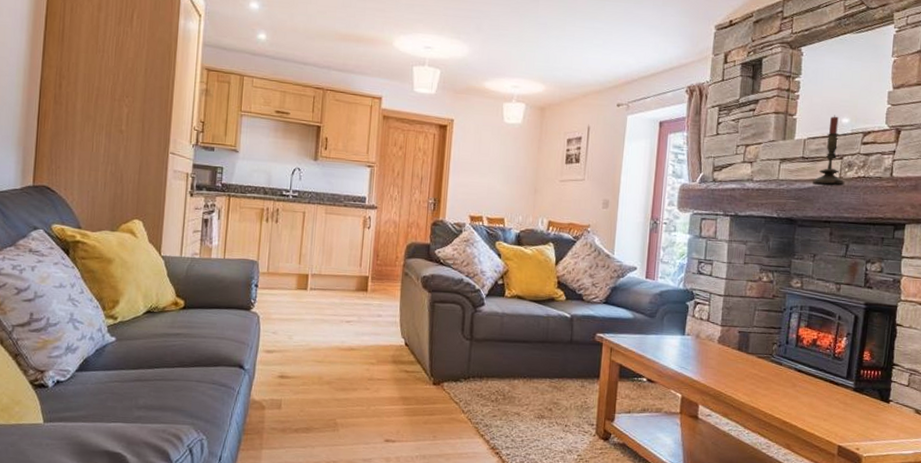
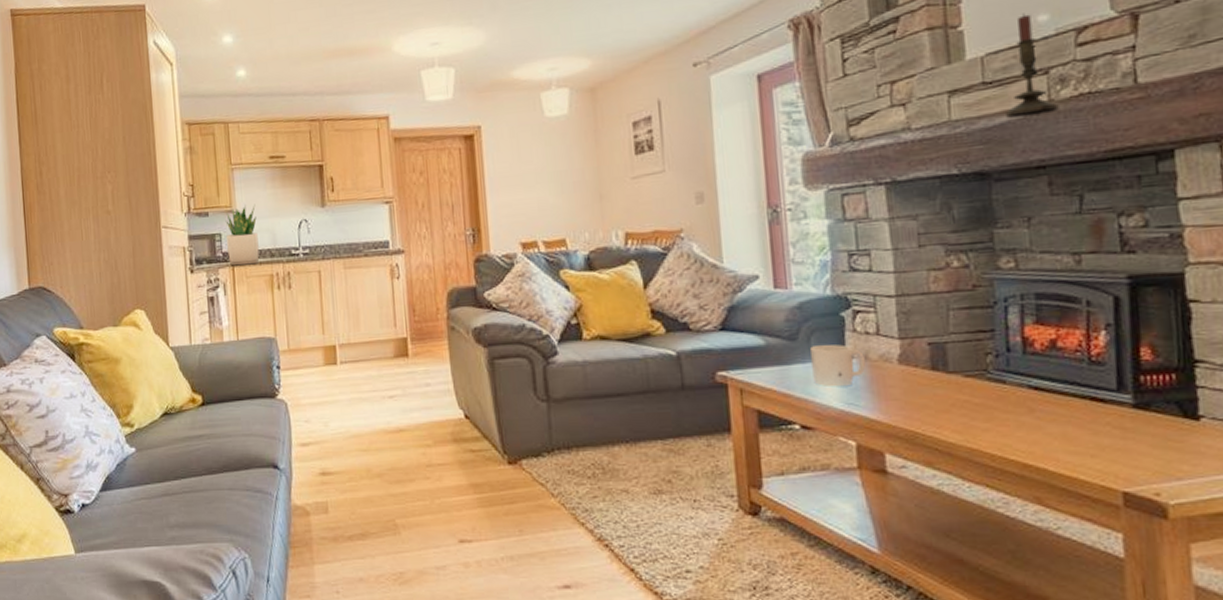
planter: none [226,147,257,198] -> present [225,204,260,266]
mug: none [661,323,697,355] -> present [810,344,865,388]

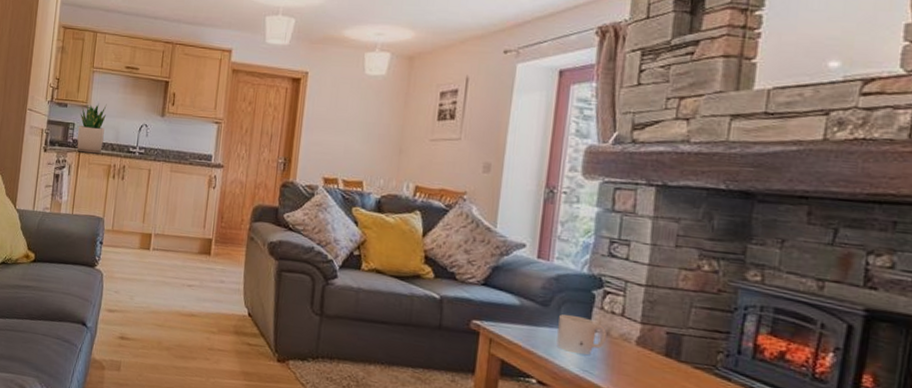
candle: present [1006,13,1059,118] -> none [781,57,833,151]

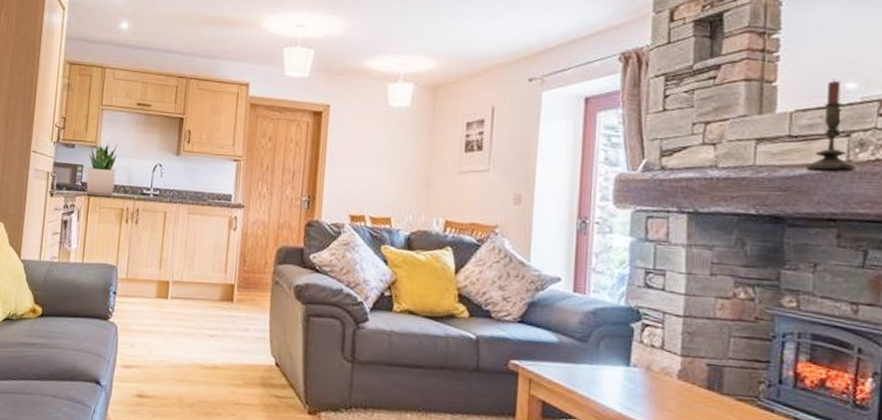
mug: present [556,314,607,356] -> none [597,350,647,393]
candle: none [781,57,833,151] -> present [806,79,856,173]

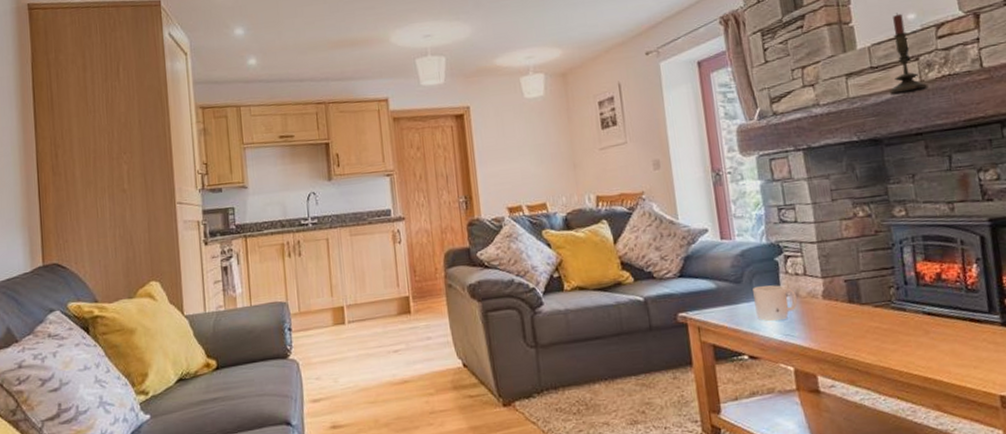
planter: present [86,143,118,197] -> none [238,179,271,237]
mug: none [597,350,647,393] -> present [753,285,797,322]

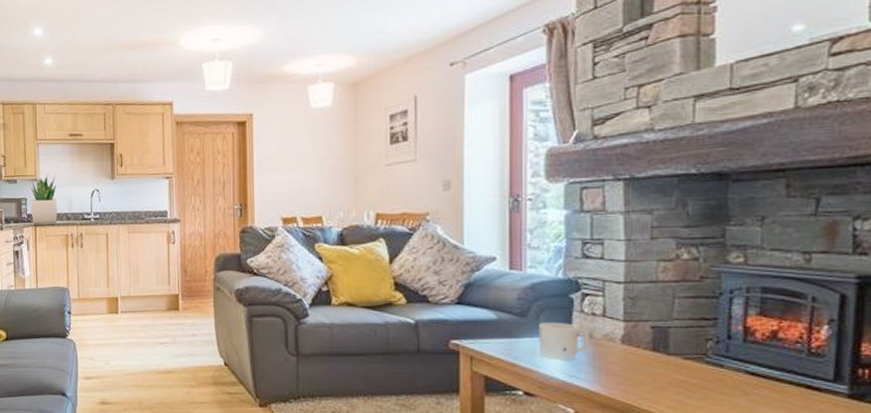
planter: none [238,179,271,237] -> present [30,174,58,226]
candle: present [890,12,929,95] -> none [750,23,805,123]

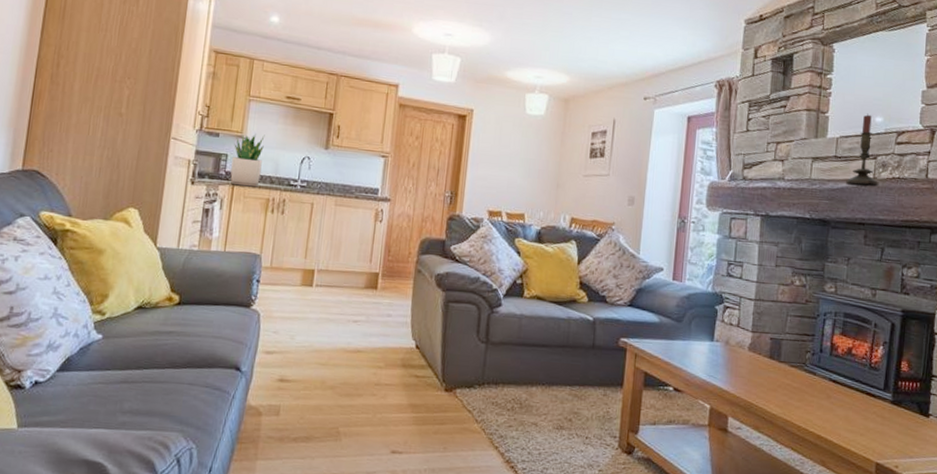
mug: present [539,323,589,361] -> none [688,328,726,363]
candle: none [750,23,805,123] -> present [846,113,879,187]

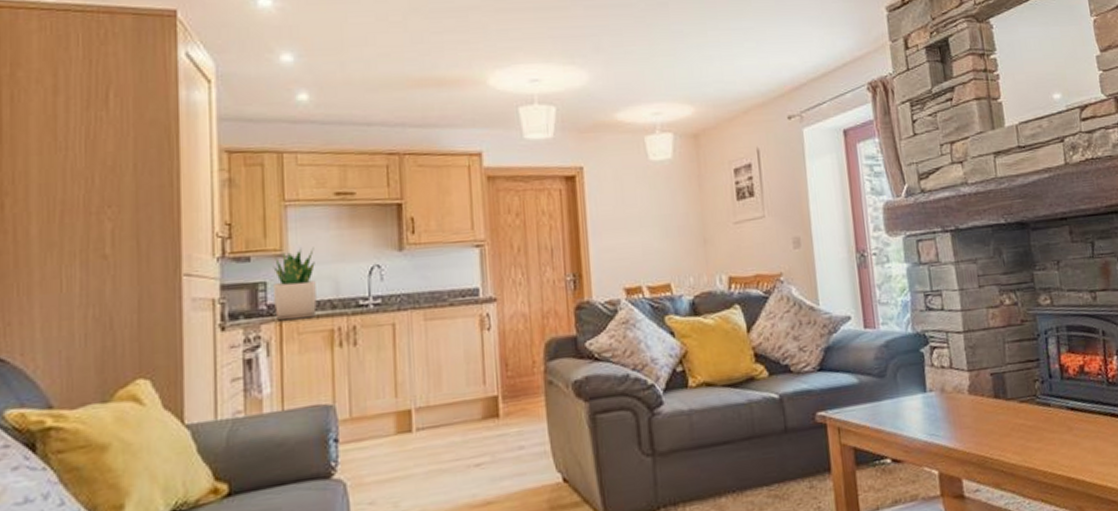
candle: present [846,113,879,187] -> none [1036,91,1073,177]

